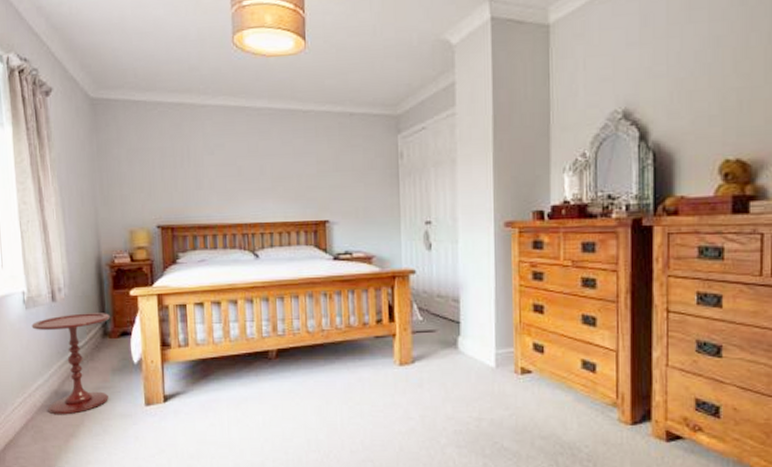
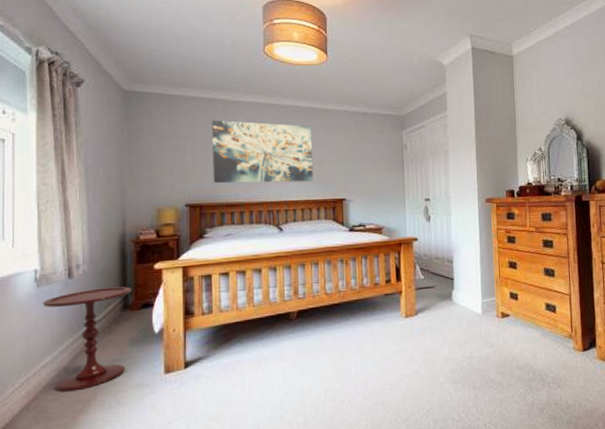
wall art: none [179,128,292,203] -> present [211,120,314,184]

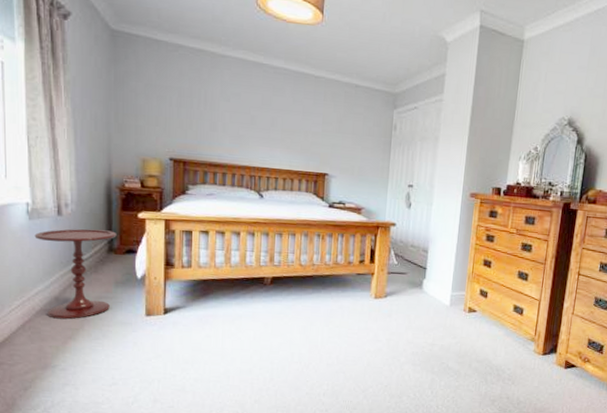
wall art: present [211,120,314,184] -> none [198,73,301,151]

